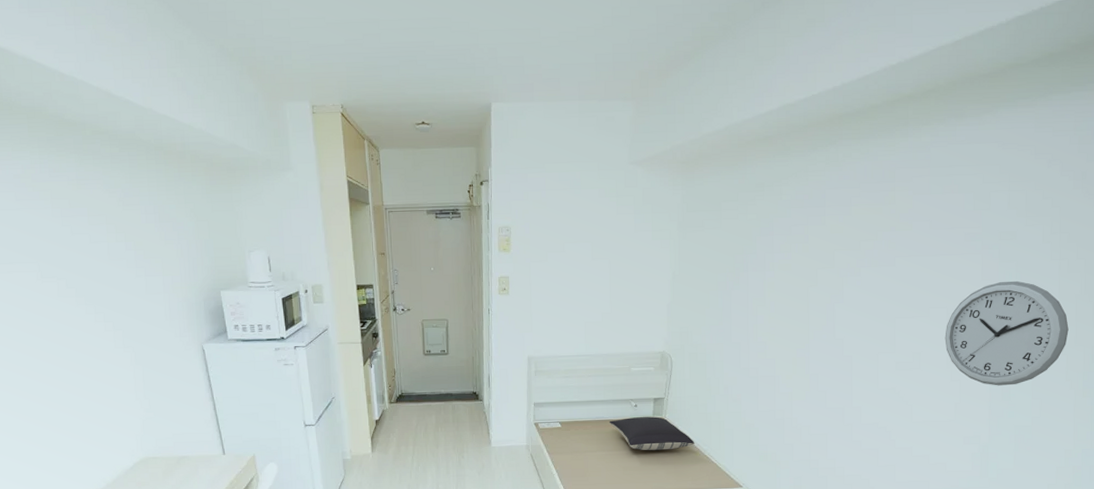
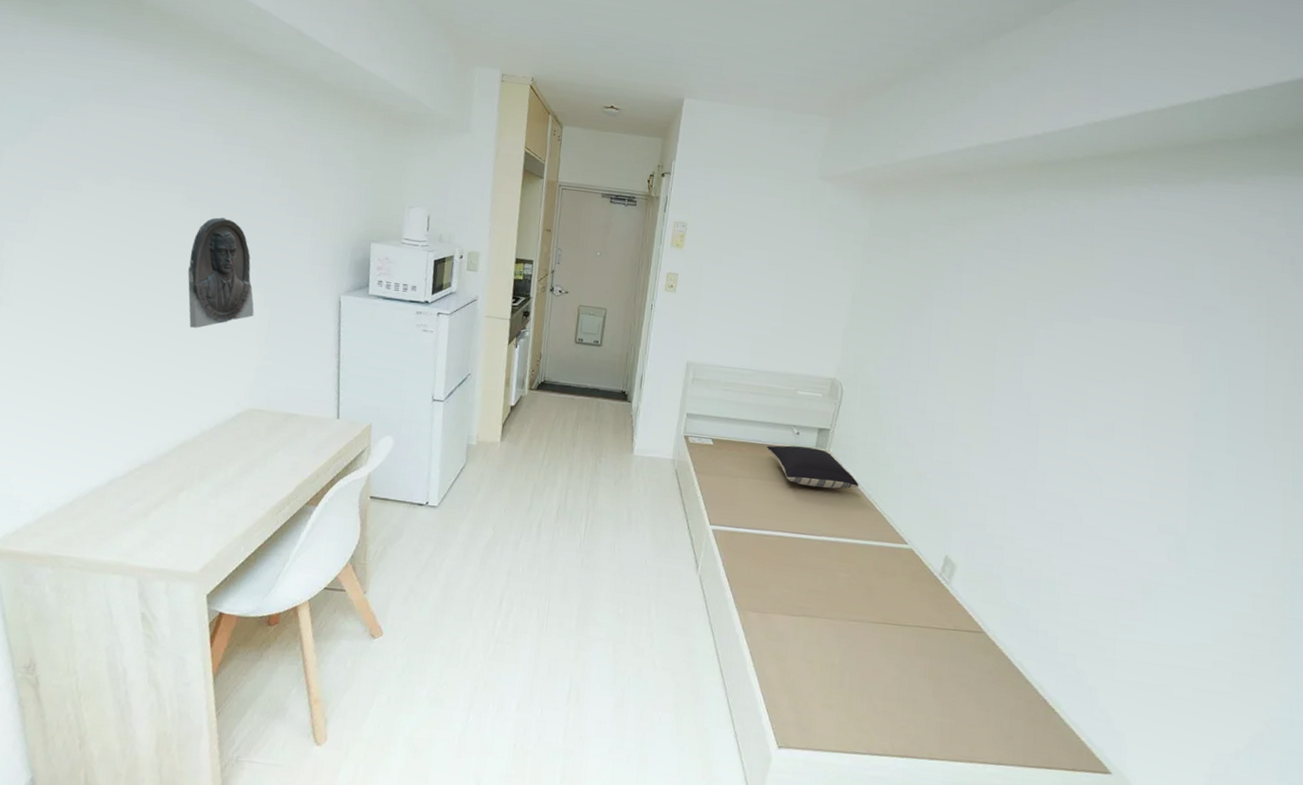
portrait relief: none [56,288,128,394] -> present [188,217,254,328]
wall clock: present [945,280,1069,386] -> none [1141,358,1277,474]

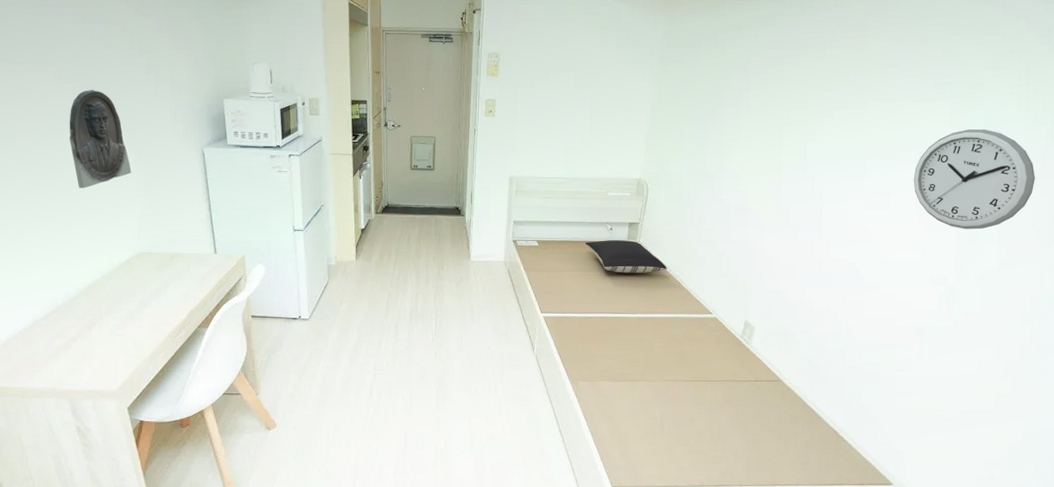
wall clock: none [1141,358,1277,474] -> present [913,129,1035,230]

